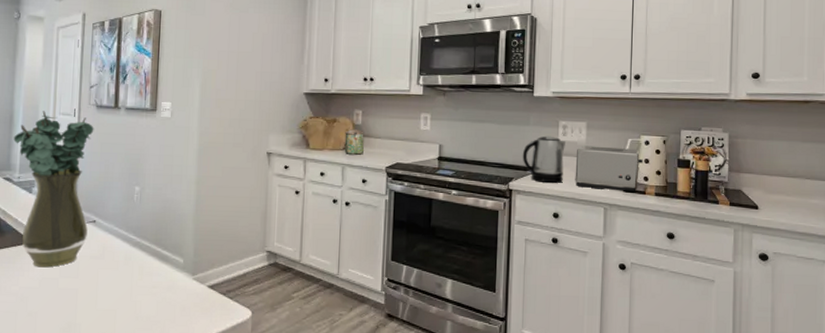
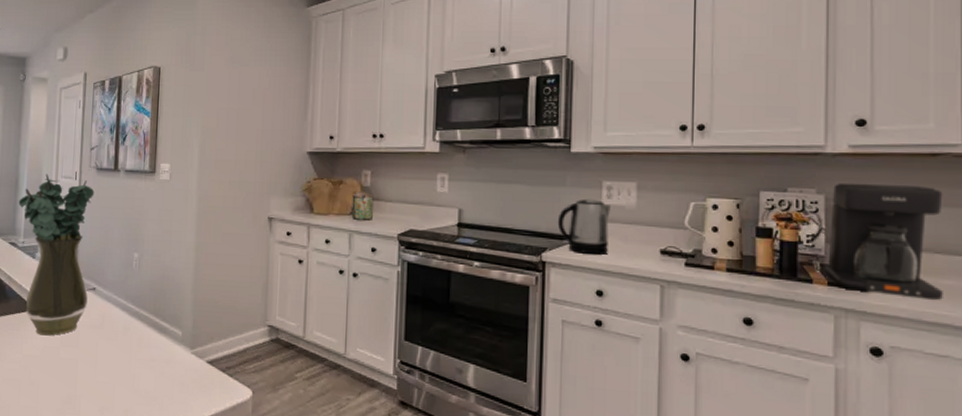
toaster: present [575,145,643,193] -> none [623,210,710,268]
coffee maker: none [727,123,812,215] -> present [824,182,943,300]

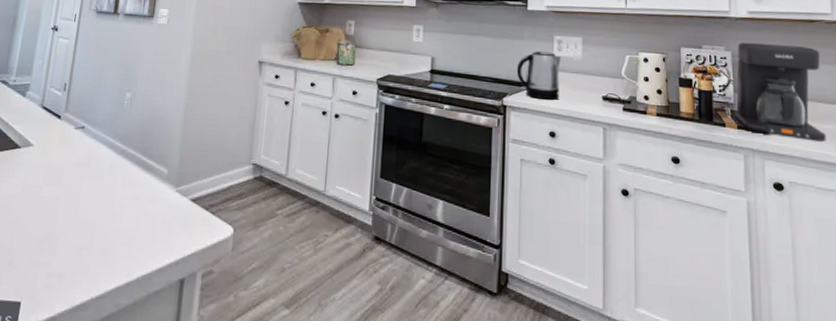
vase: present [18,174,95,336] -> none [10,15,92,174]

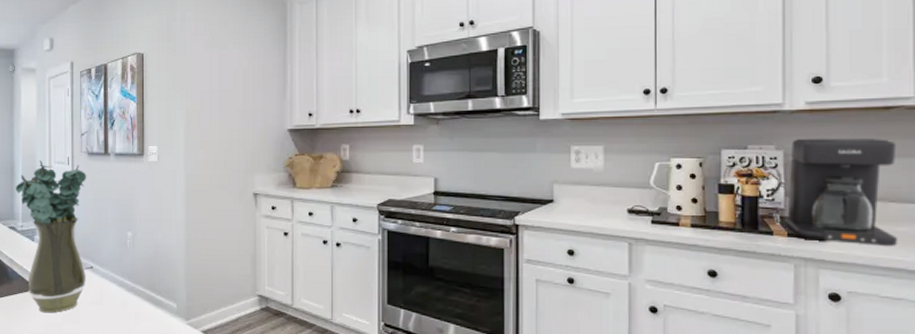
vase: none [10,15,92,174] -> present [15,160,87,313]
canister: present [336,39,356,66] -> none [332,165,353,192]
kettle: present [516,50,561,100] -> none [529,163,579,216]

